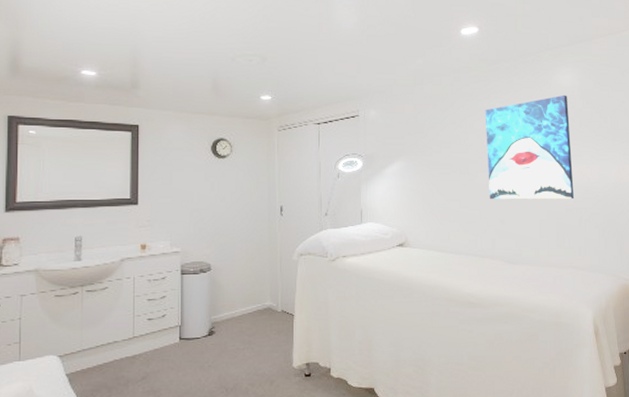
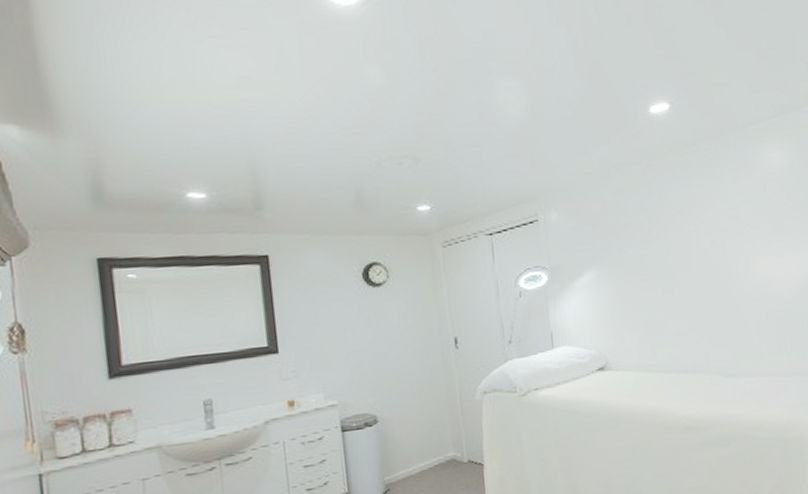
wall art: present [485,94,574,200] -> none [685,175,793,306]

